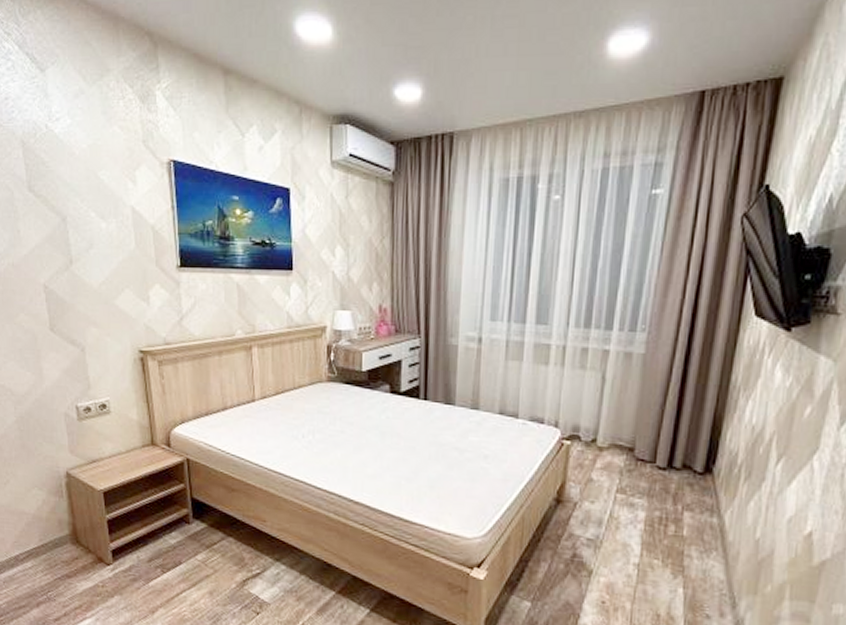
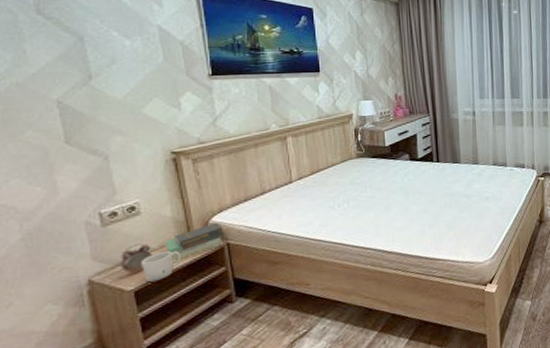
alarm clock: none [91,443,120,475] -> present [119,243,153,275]
mug: none [110,455,144,486] -> present [142,250,181,282]
books: none [130,434,185,471] -> present [164,222,225,264]

